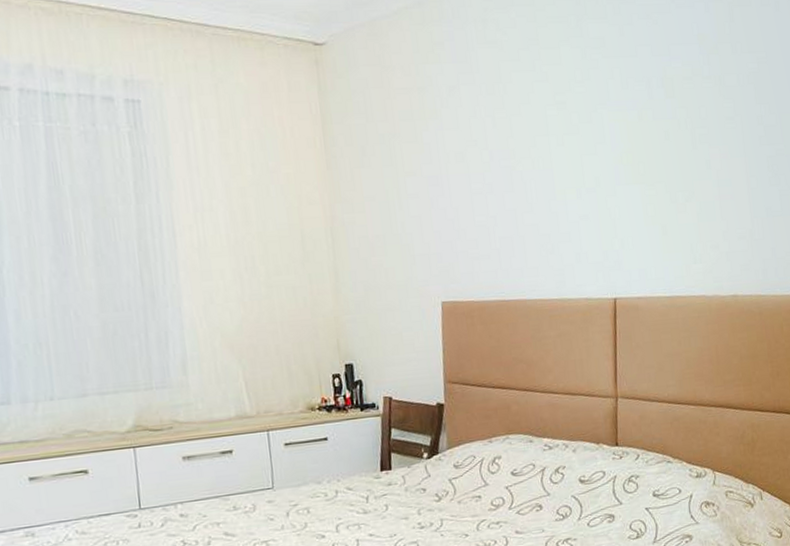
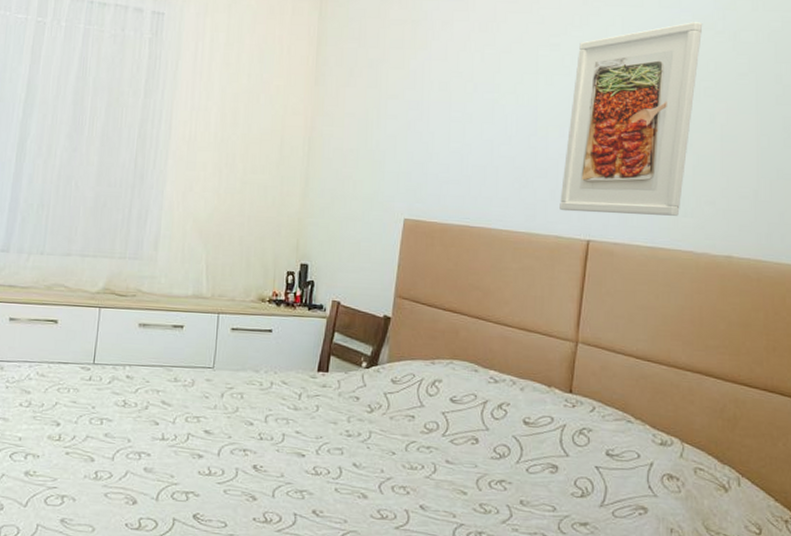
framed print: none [583,67,692,273] -> present [560,21,703,216]

